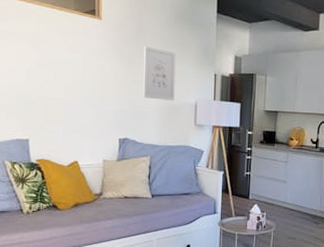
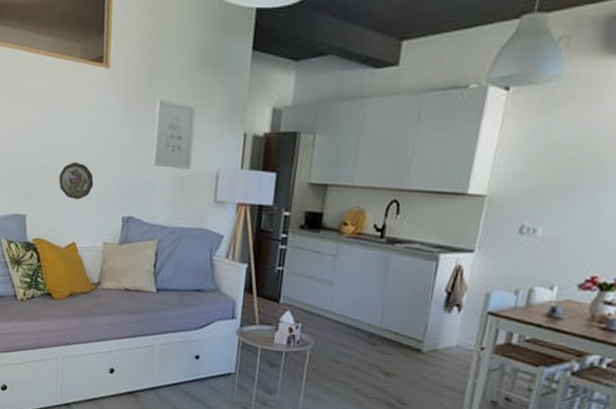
decorative plate: none [59,94,92,126] -> present [59,161,94,200]

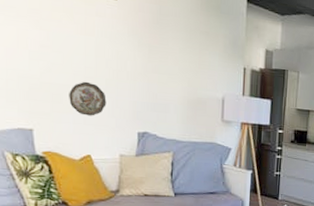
wall art: present [153,99,196,170] -> none [165,32,202,94]

